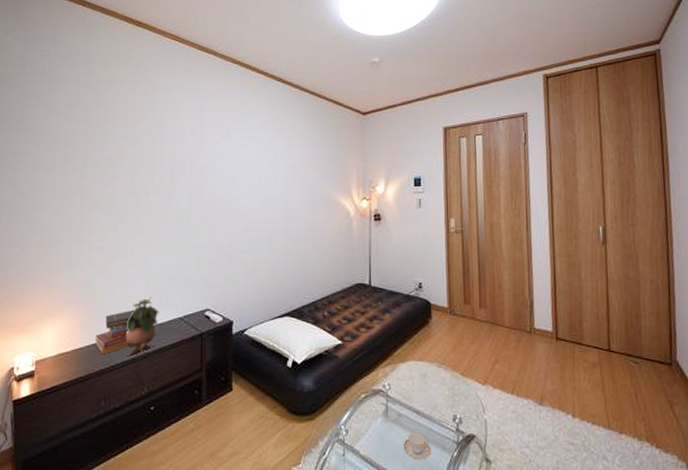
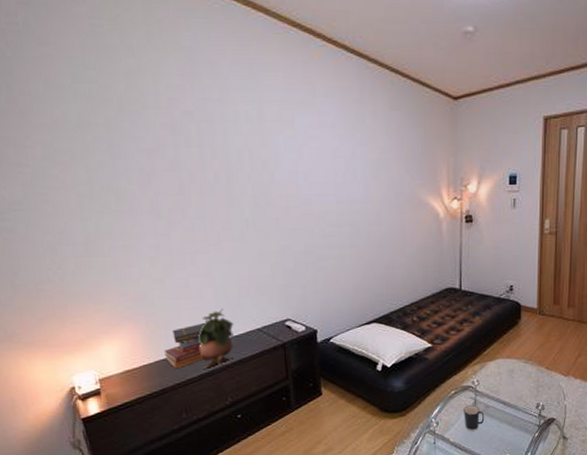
mug: none [374,412,397,443] -> present [464,405,485,431]
teacup: present [403,432,431,460] -> none [490,419,515,442]

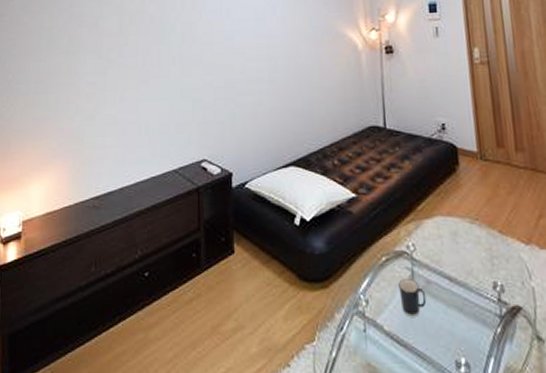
books: present [164,323,205,369] -> none [85,163,125,213]
potted plant: present [197,309,234,369] -> none [116,147,152,214]

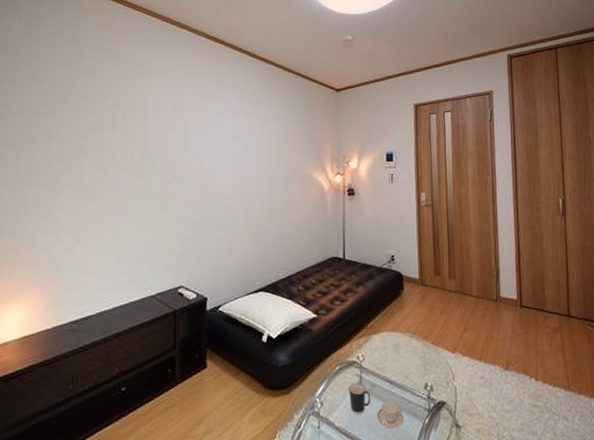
teacup: none [434,302,470,337] -> present [377,401,404,429]

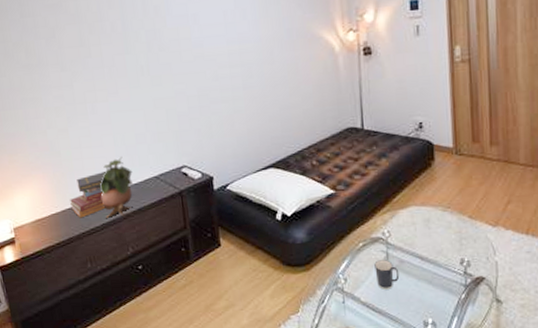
books: none [63,289,104,336] -> present [70,172,106,218]
potted plant: none [95,275,131,336] -> present [99,157,133,218]
teacup: present [377,401,404,429] -> none [406,277,437,304]

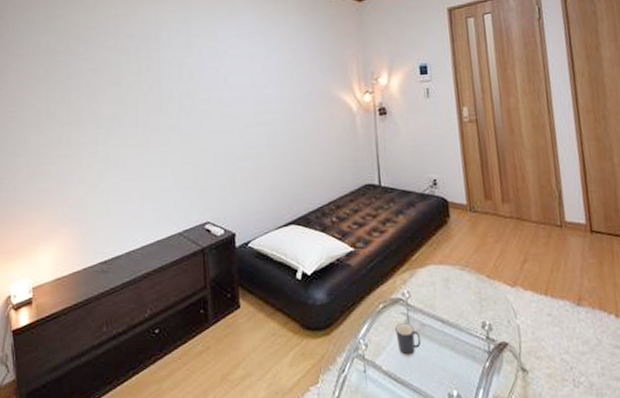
books: present [70,172,106,218] -> none [92,228,130,277]
potted plant: present [99,157,133,218] -> none [123,213,157,277]

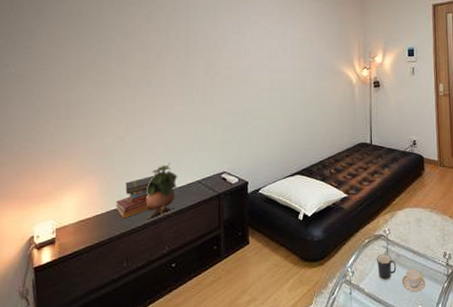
books: none [92,228,130,277] -> present [116,176,153,219]
potted plant: none [123,213,157,277] -> present [145,163,178,218]
teacup: none [429,342,461,373] -> present [402,268,426,293]

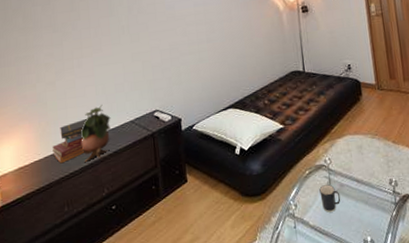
teacup: present [402,268,426,293] -> none [347,198,373,223]

